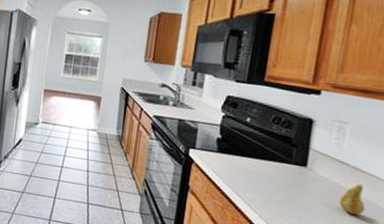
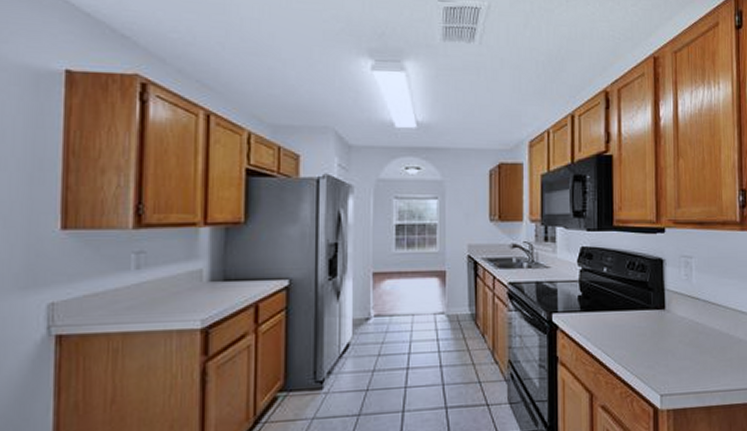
fruit: present [338,184,365,216] -> none [698,316,720,350]

